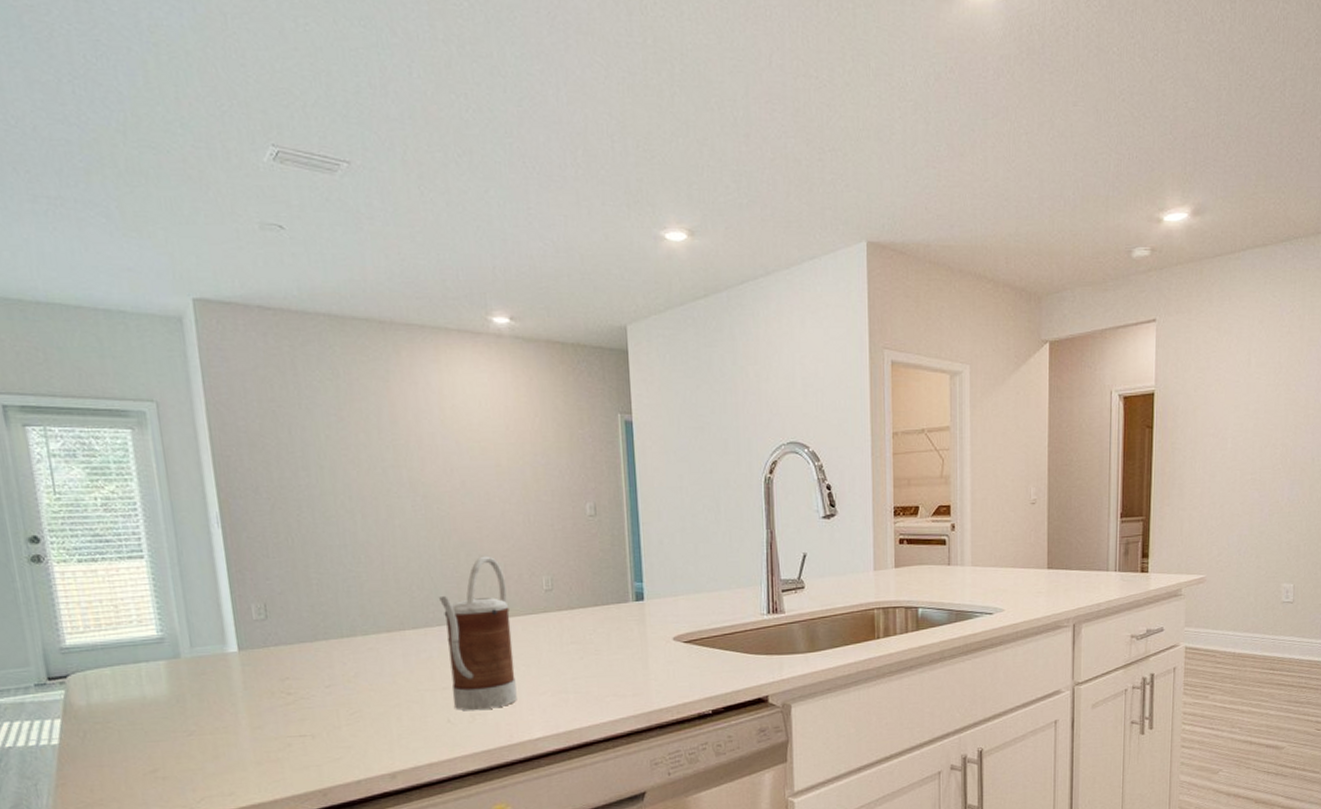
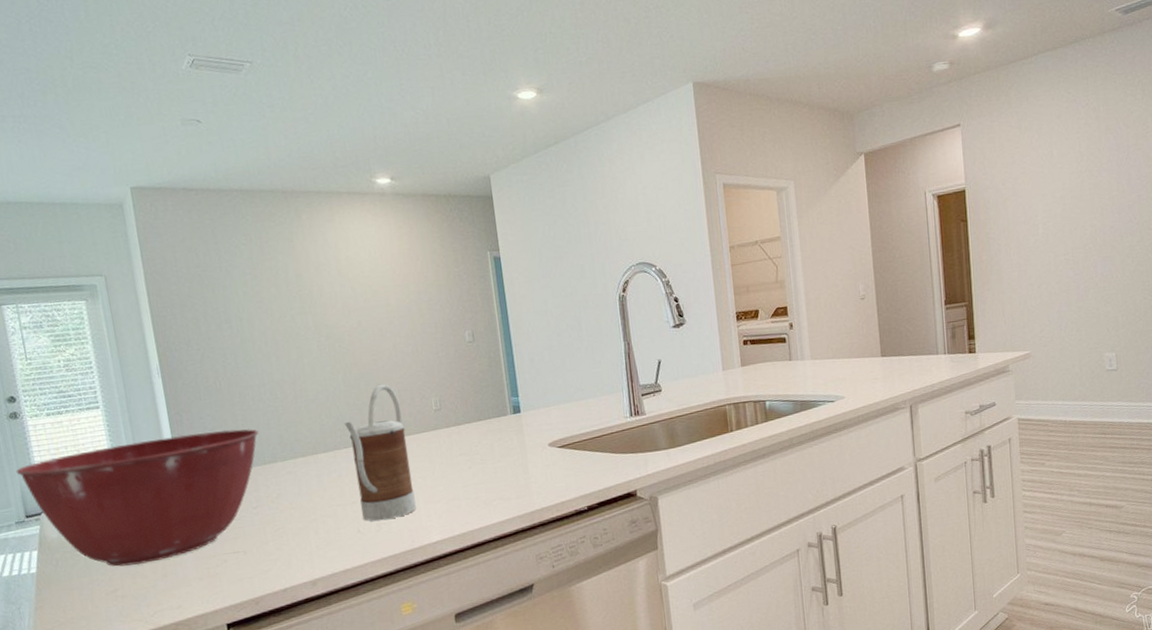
mixing bowl: none [37,595,336,744] -> present [16,429,259,567]

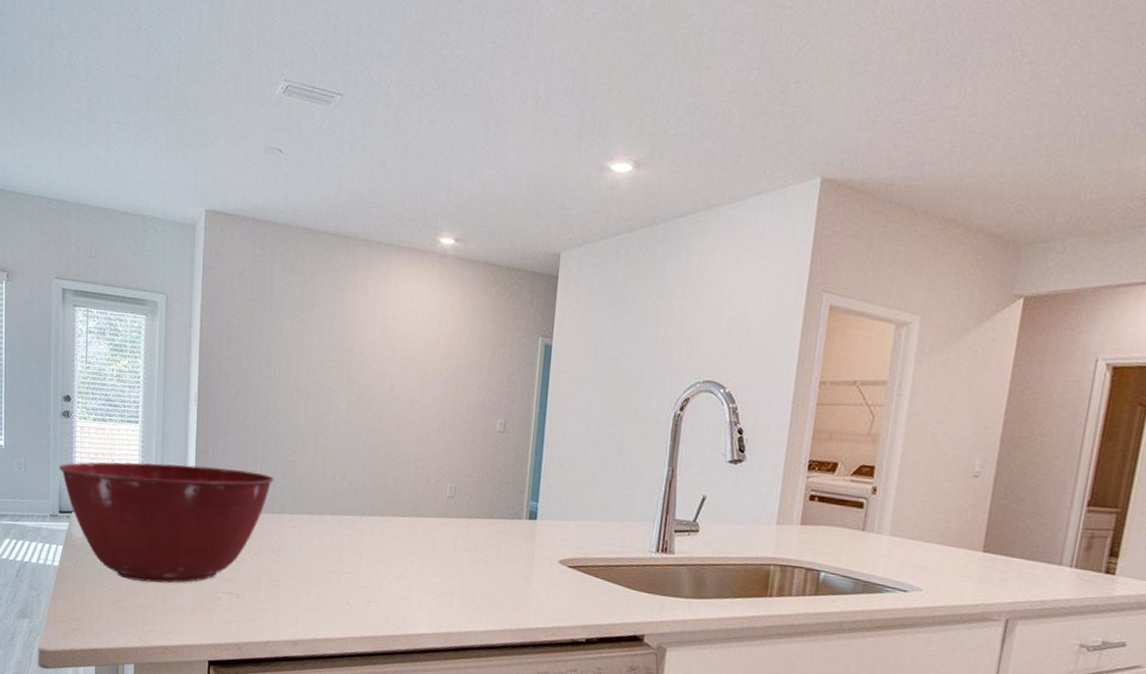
kettle: present [343,383,416,522] -> none [354,457,415,599]

